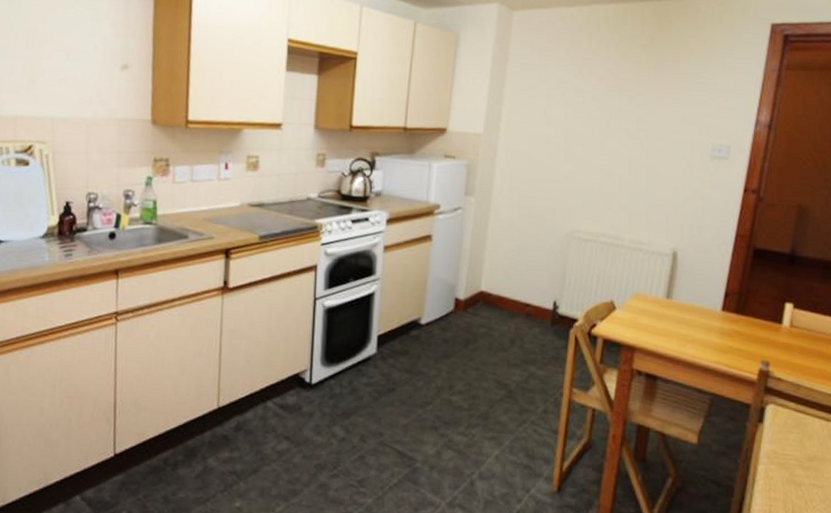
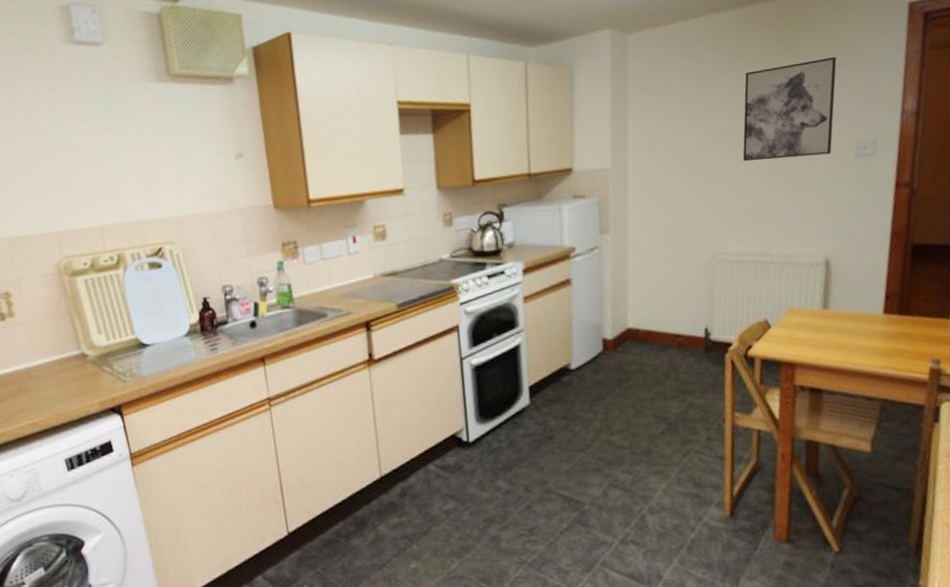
wall art: none [607,62,702,152] -> present [742,57,837,162]

